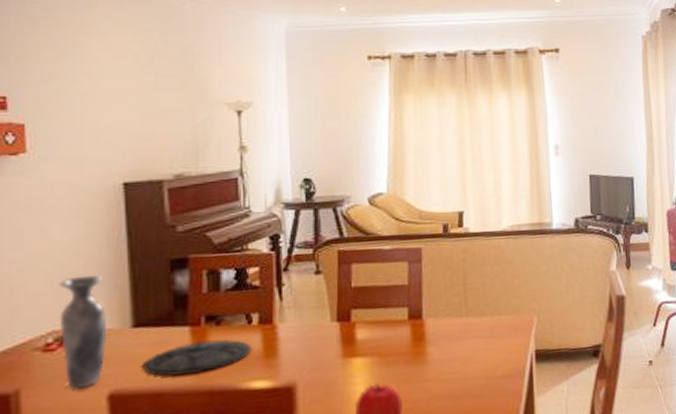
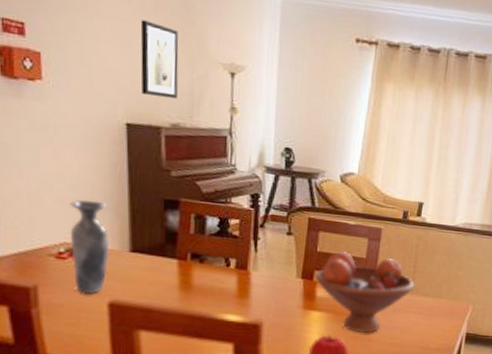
wall art: none [135,73,179,149] -> present [140,20,179,100]
plate: present [143,339,252,377] -> none [137,273,228,300]
fruit bowl: none [353,280,469,375] -> present [315,251,416,334]

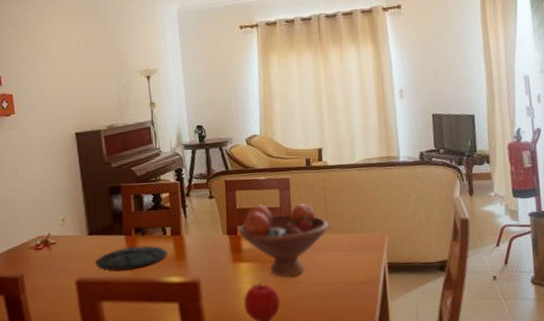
vase: present [70,199,110,295] -> none [41,197,73,277]
plate: none [137,273,228,300] -> present [96,245,167,271]
wall art: present [140,20,179,100] -> none [78,53,110,108]

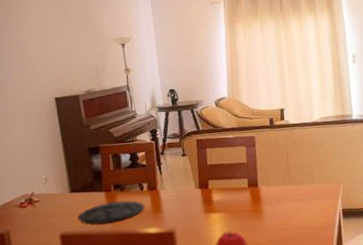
fruit bowl: present [238,204,330,278] -> none [209,159,291,225]

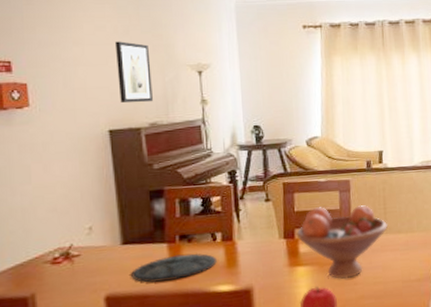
wall art: none [55,22,87,74] -> present [114,41,153,103]
fruit bowl: none [209,159,291,225] -> present [296,205,389,279]

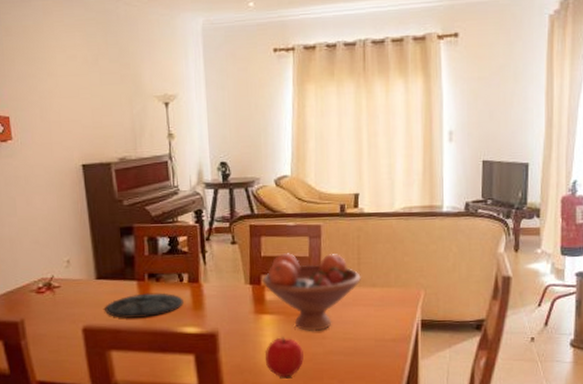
wall art: present [114,41,153,103] -> none [85,71,122,137]

